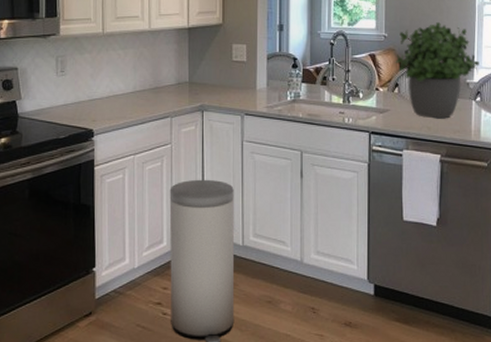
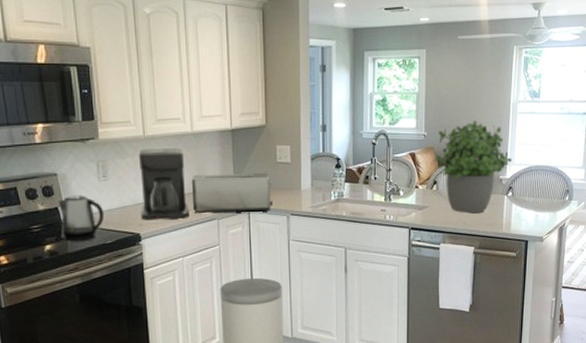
kettle: none [17,89,60,136] -> present [58,195,105,242]
coffee maker: none [95,44,143,117] -> present [138,147,190,221]
toaster: none [146,71,228,111] -> present [191,172,273,214]

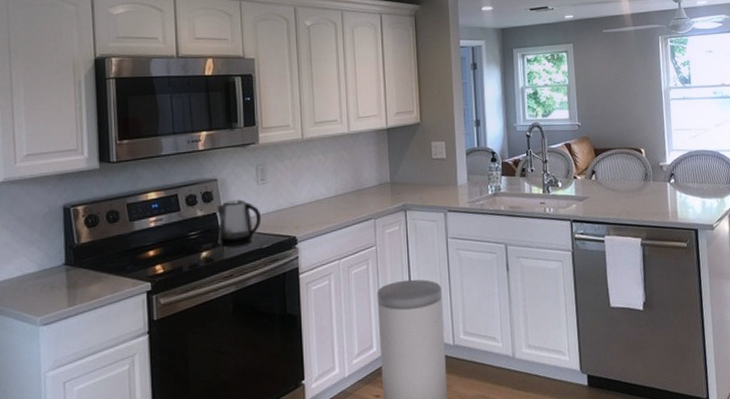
coffee maker: present [138,147,190,221] -> none [296,148,346,223]
toaster: present [191,172,273,214] -> none [347,169,429,214]
potted plant: present [434,121,512,214] -> none [590,109,671,203]

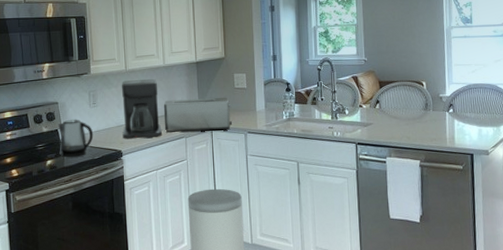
coffee maker: none [296,148,346,223] -> present [121,78,162,140]
toaster: none [347,169,429,214] -> present [163,97,232,134]

